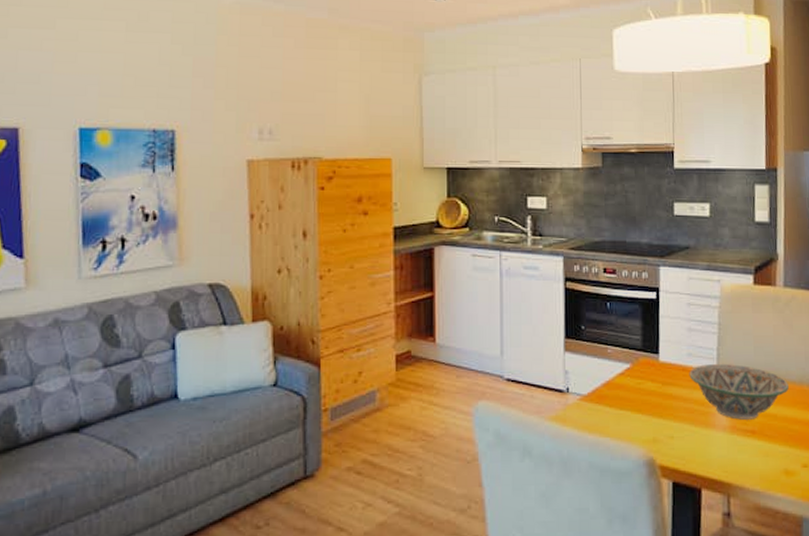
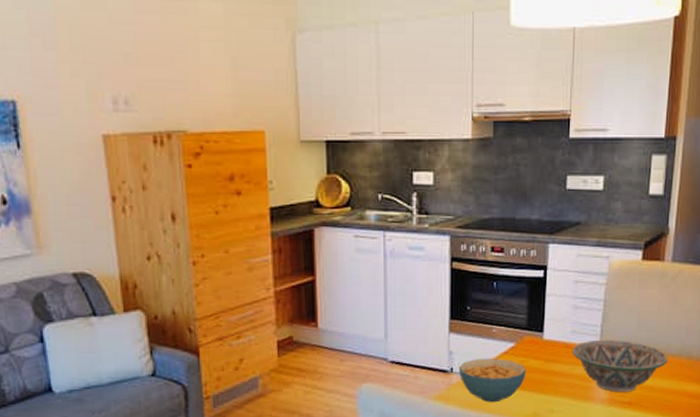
cereal bowl: none [575,379,644,426] -> present [459,358,526,403]

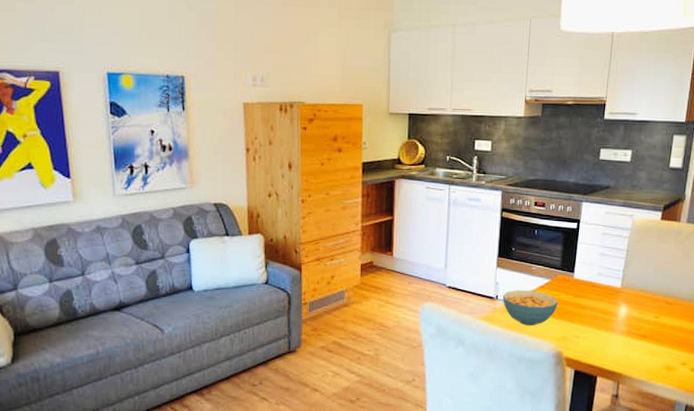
decorative bowl: present [572,340,668,393] -> none [597,282,679,327]

